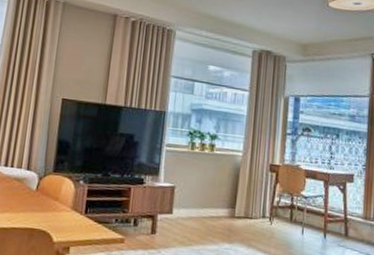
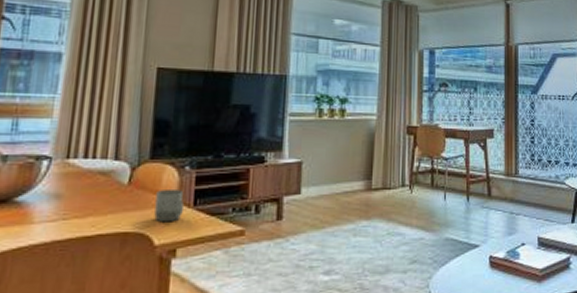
cup: none [54,197,78,225] -> present [154,188,185,223]

